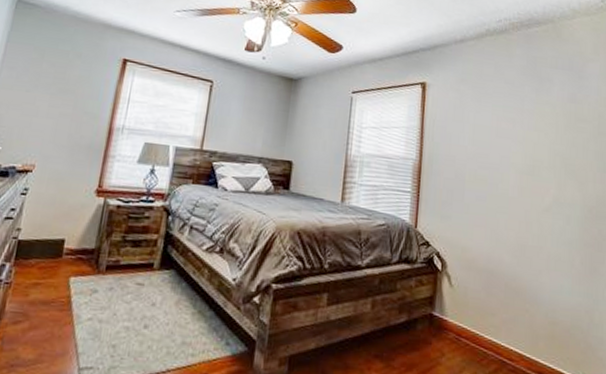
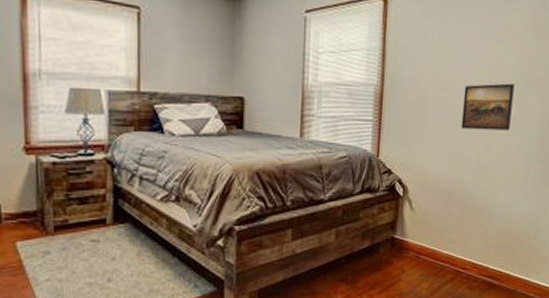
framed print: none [499,166,551,214] -> present [461,83,515,131]

